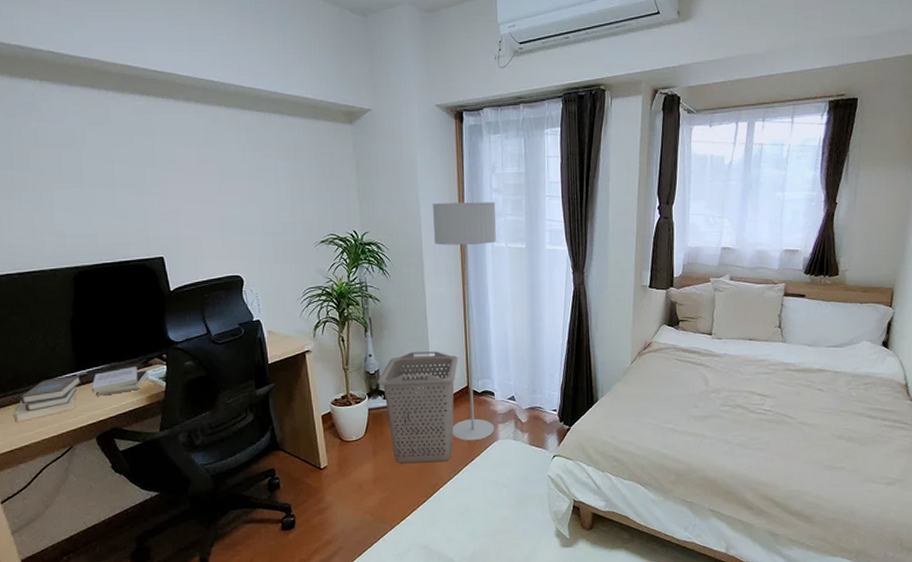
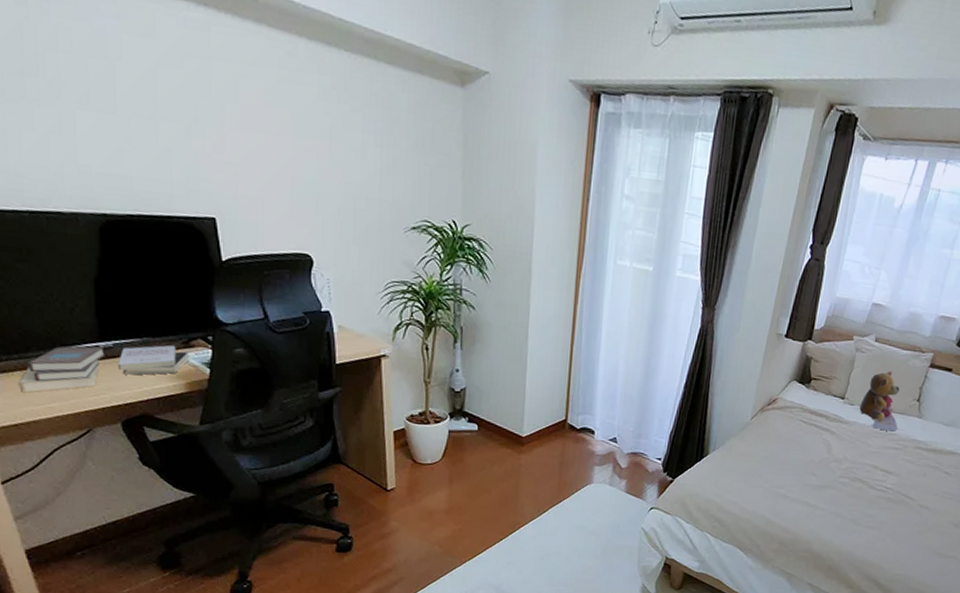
laundry basket: present [377,351,458,464] -> none [462,373,559,500]
floor lamp: present [432,202,496,441] -> none [542,202,626,481]
teddy bear: none [727,304,766,359] -> present [859,371,900,432]

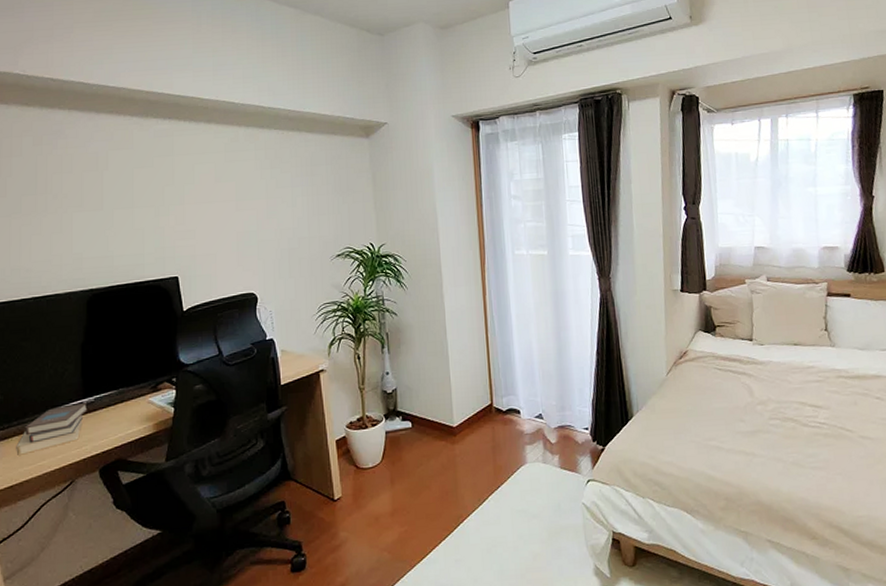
books: present [117,345,190,375] -> none [97,391,158,425]
teddy bear: present [859,371,900,432] -> none [769,306,814,365]

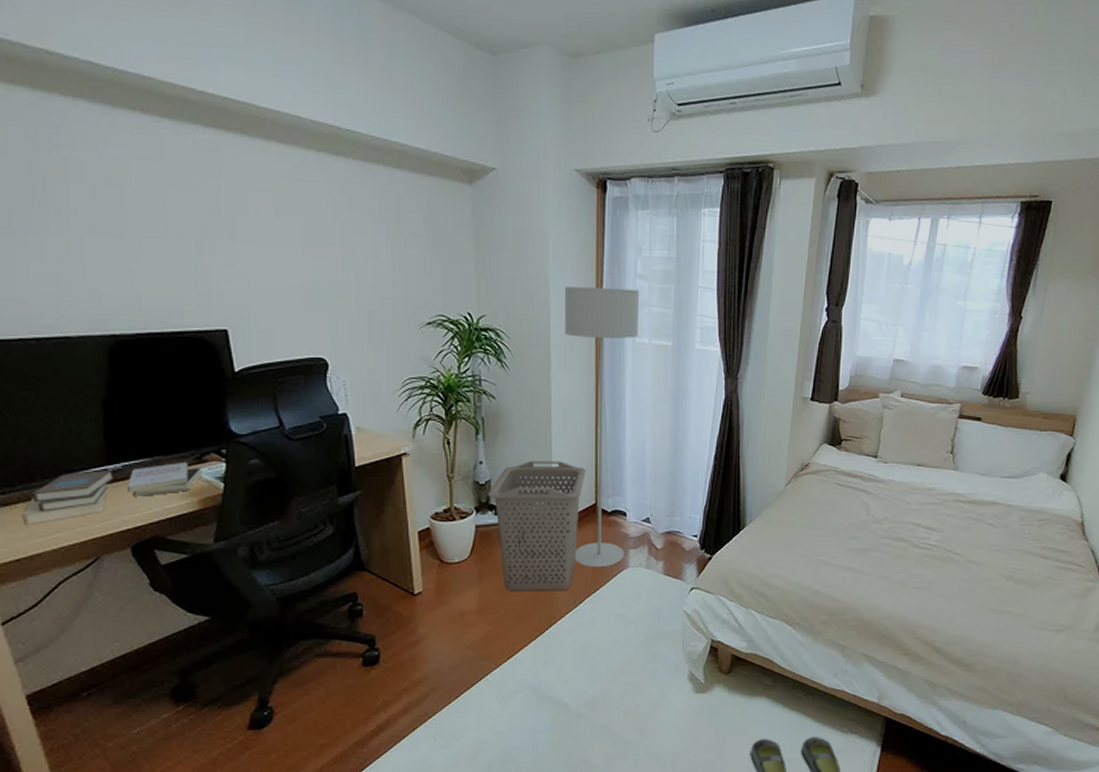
books: none [97,391,158,425] -> present [126,461,203,496]
laundry basket: none [394,366,481,493] -> present [487,461,586,592]
floor lamp: none [449,208,522,465] -> present [564,287,640,567]

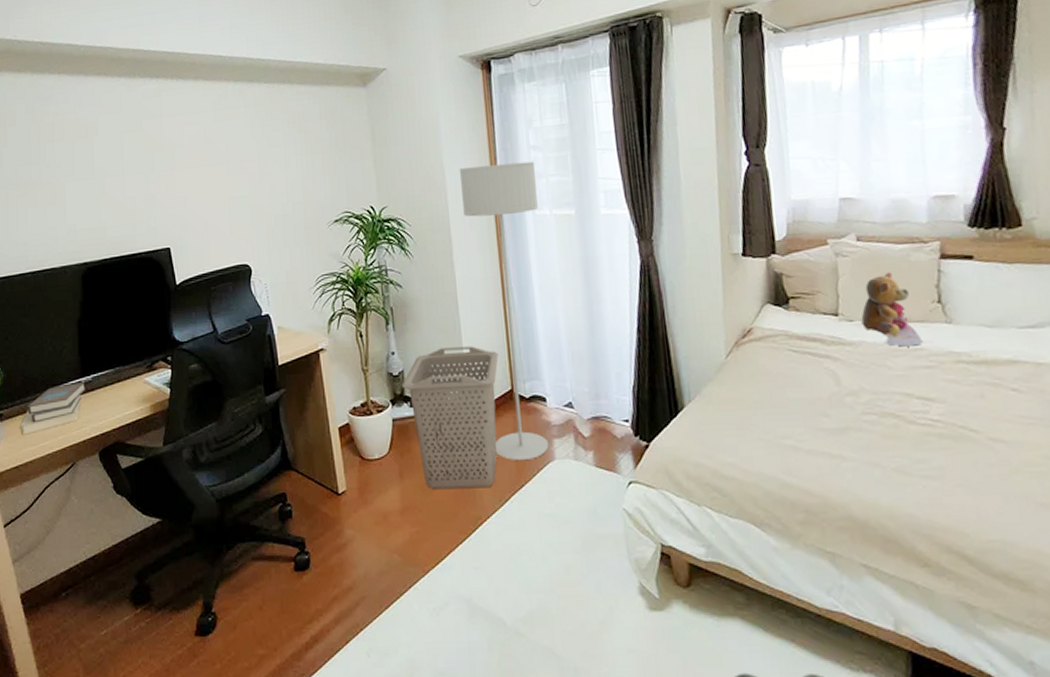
books: present [126,461,203,496] -> none [95,370,154,405]
teddy bear: none [893,425,935,486] -> present [861,271,923,347]

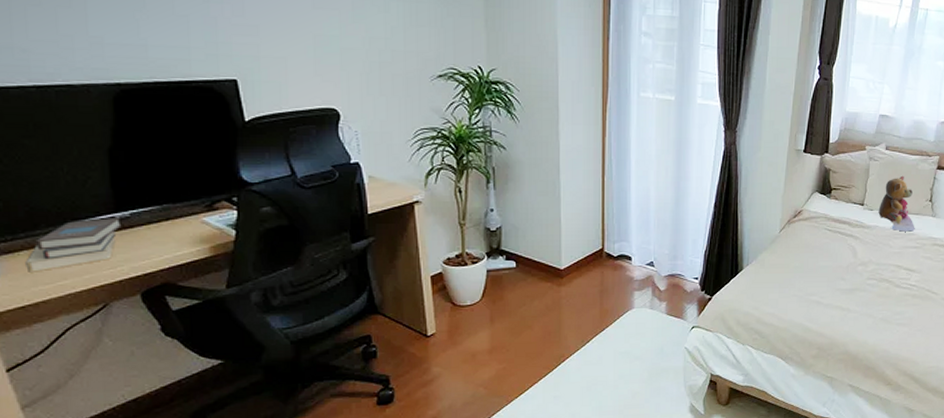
laundry basket: present [401,346,499,490] -> none [498,209,593,333]
floor lamp: present [459,161,550,460] -> none [572,43,645,308]

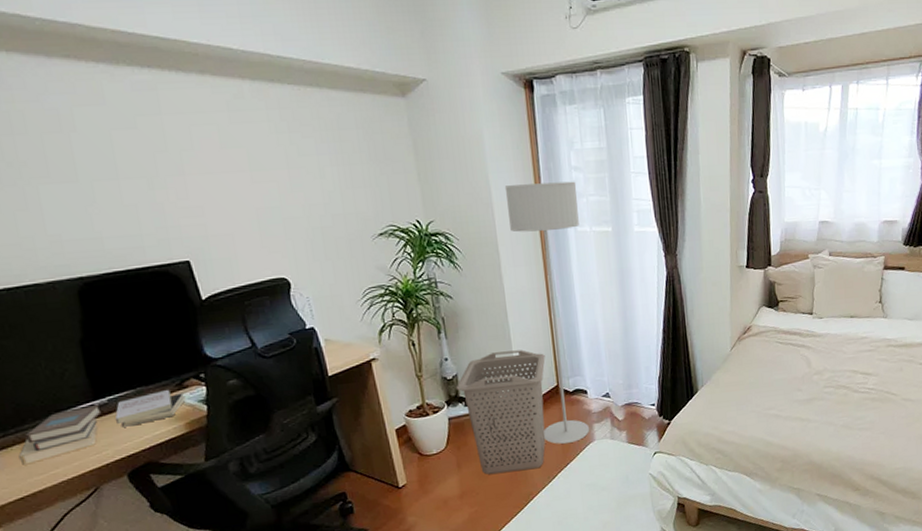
books: none [135,209,214,244] -> present [114,389,186,427]
laundry basket: none [498,209,593,333] -> present [455,349,546,475]
floor lamp: none [572,43,645,308] -> present [504,181,590,444]
teddy bear: present [878,175,915,232] -> none [828,280,868,337]

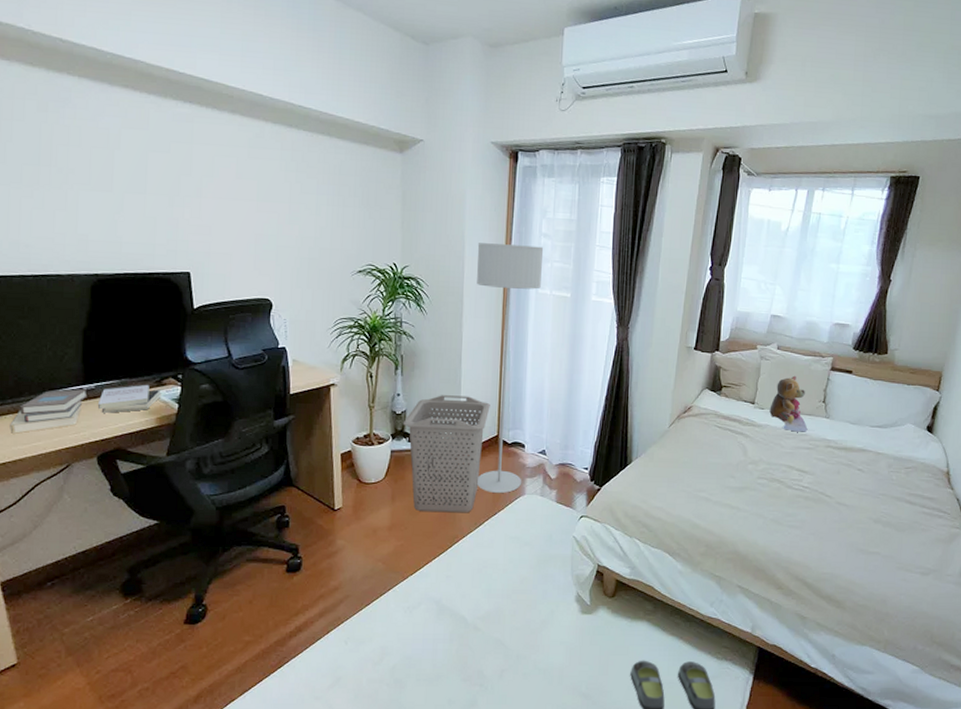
teddy bear: none [828,280,868,337] -> present [769,375,808,432]

